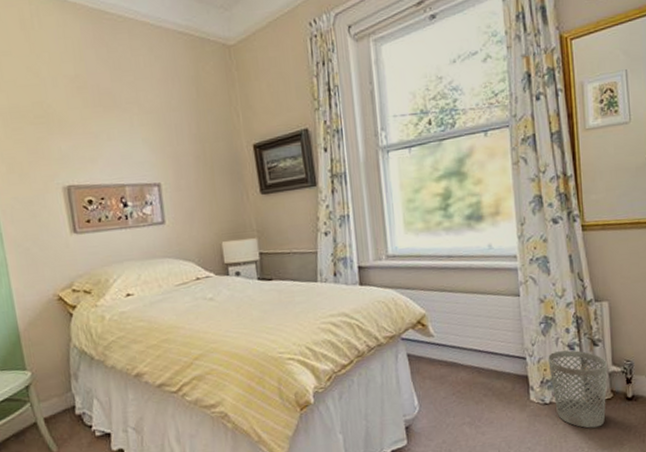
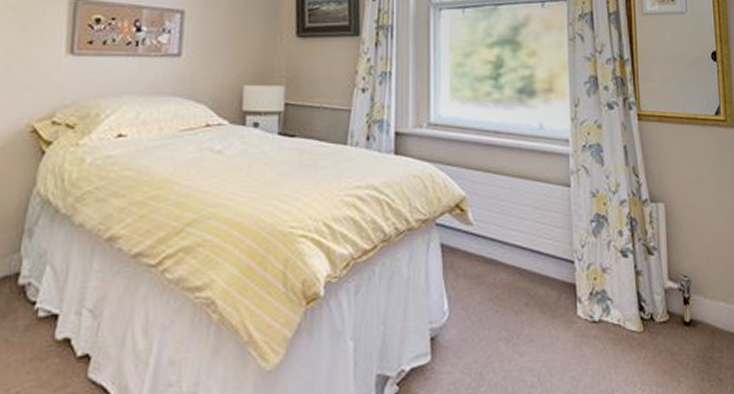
wastebasket: present [548,350,608,429] -> none [599,257,664,358]

